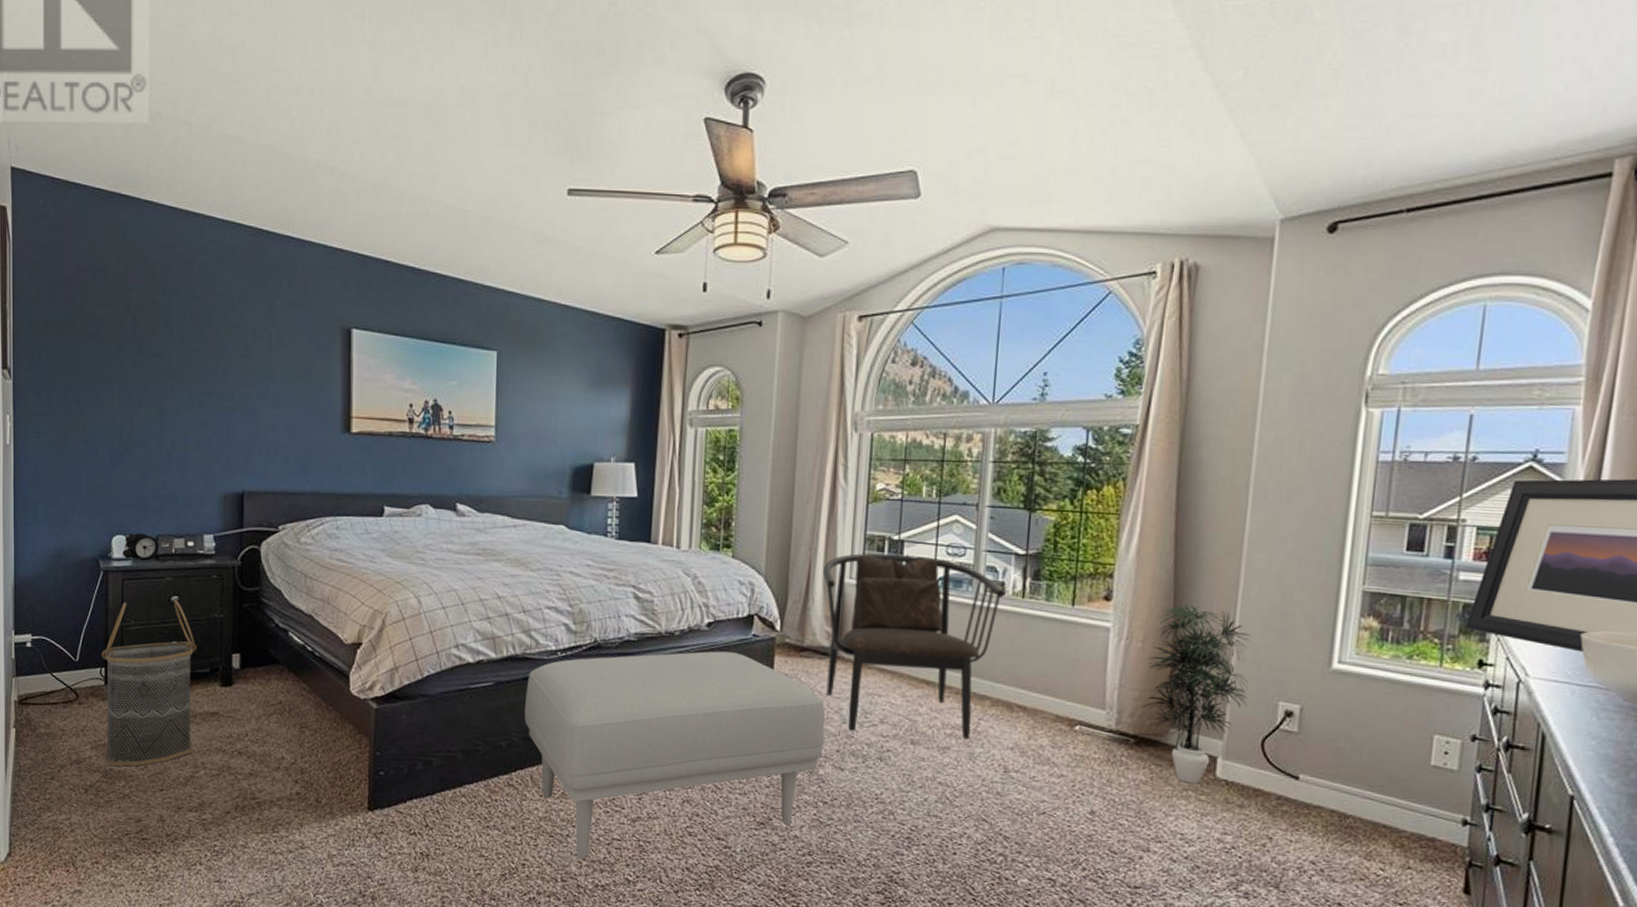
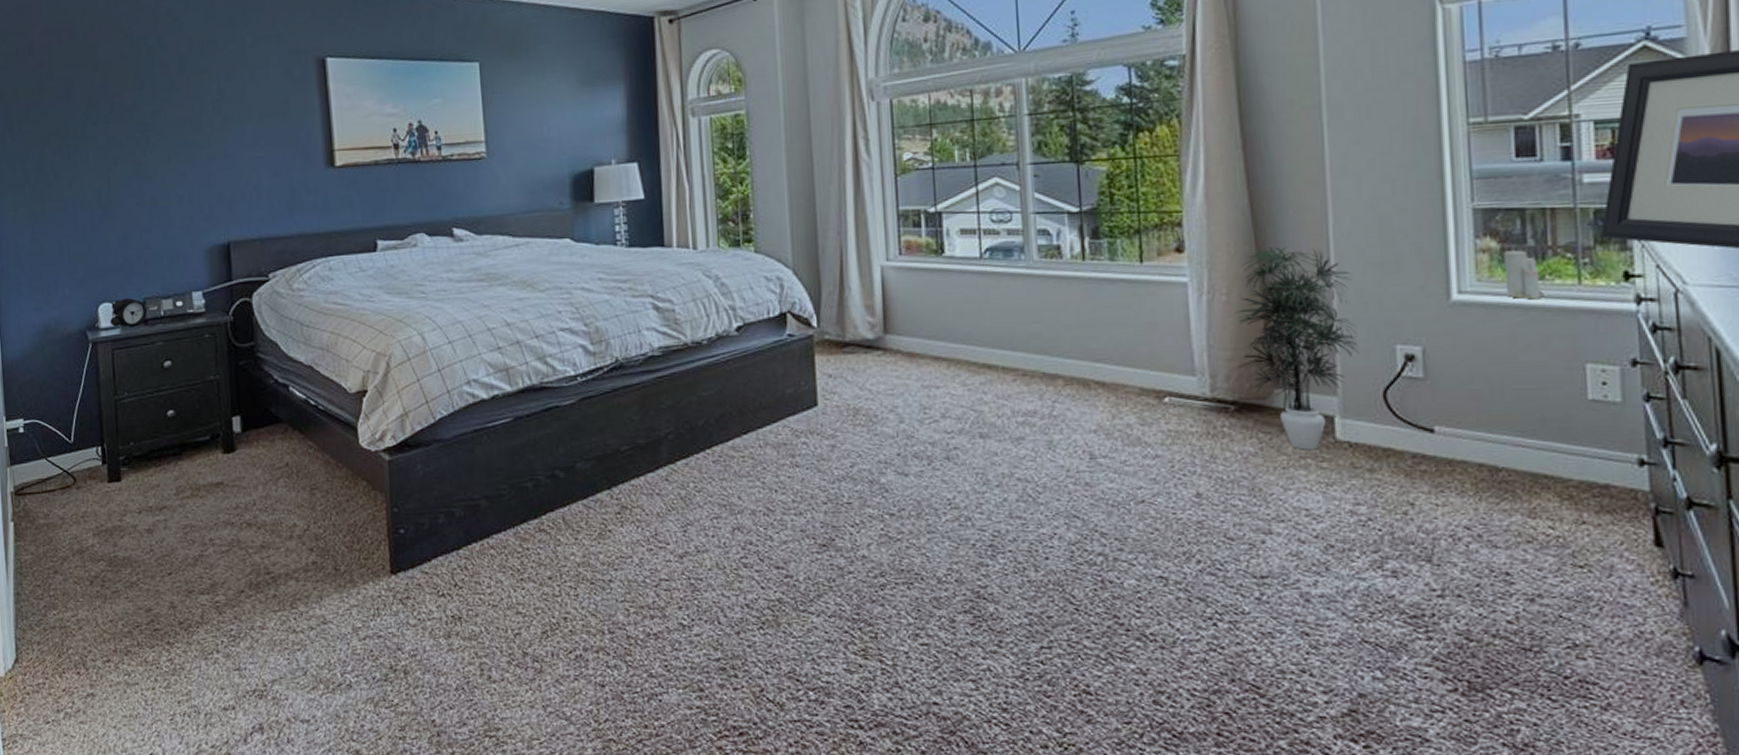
basket: present [102,599,197,767] -> none [97,364,199,553]
ottoman: present [524,651,825,860] -> none [547,356,882,606]
armchair: present [823,553,1006,740] -> none [856,227,1063,430]
candle: none [1379,629,1410,676] -> present [1503,247,1545,300]

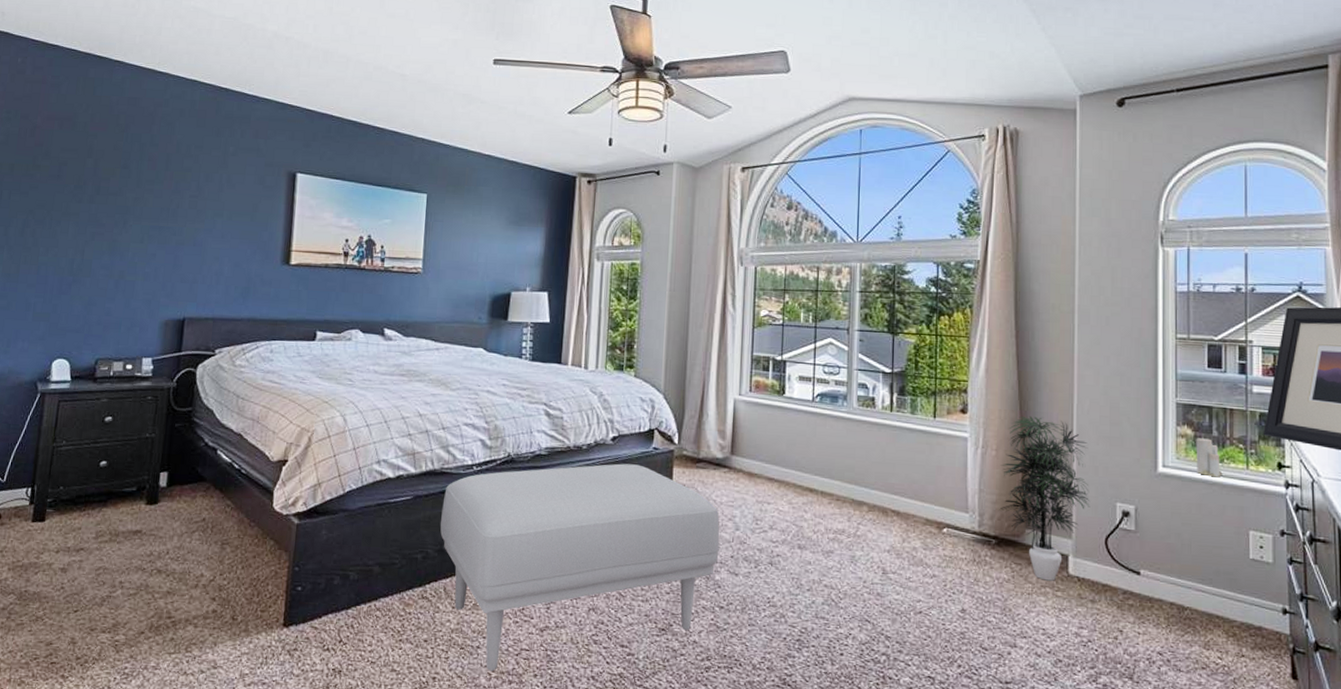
alarm clock: present [110,298,148,327] -> none [61,357,99,382]
ottoman: none [547,356,882,606] -> present [440,463,720,671]

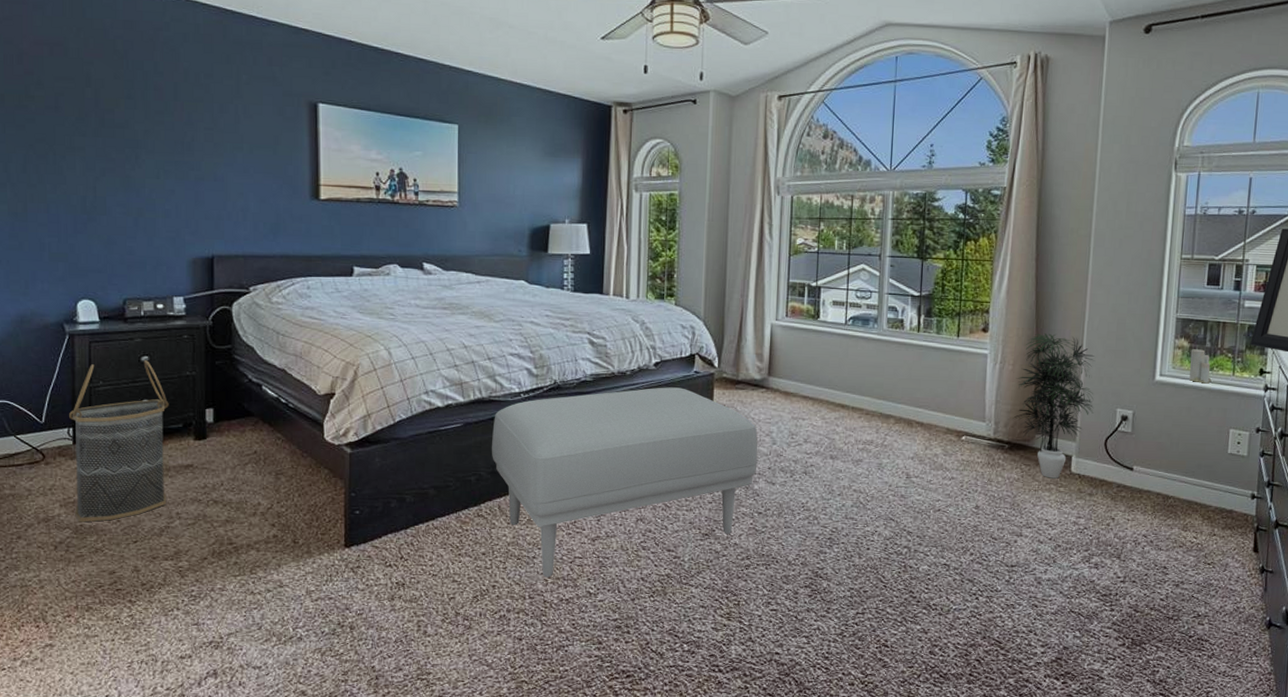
basket: none [20,420,126,588] -> present [69,359,169,523]

